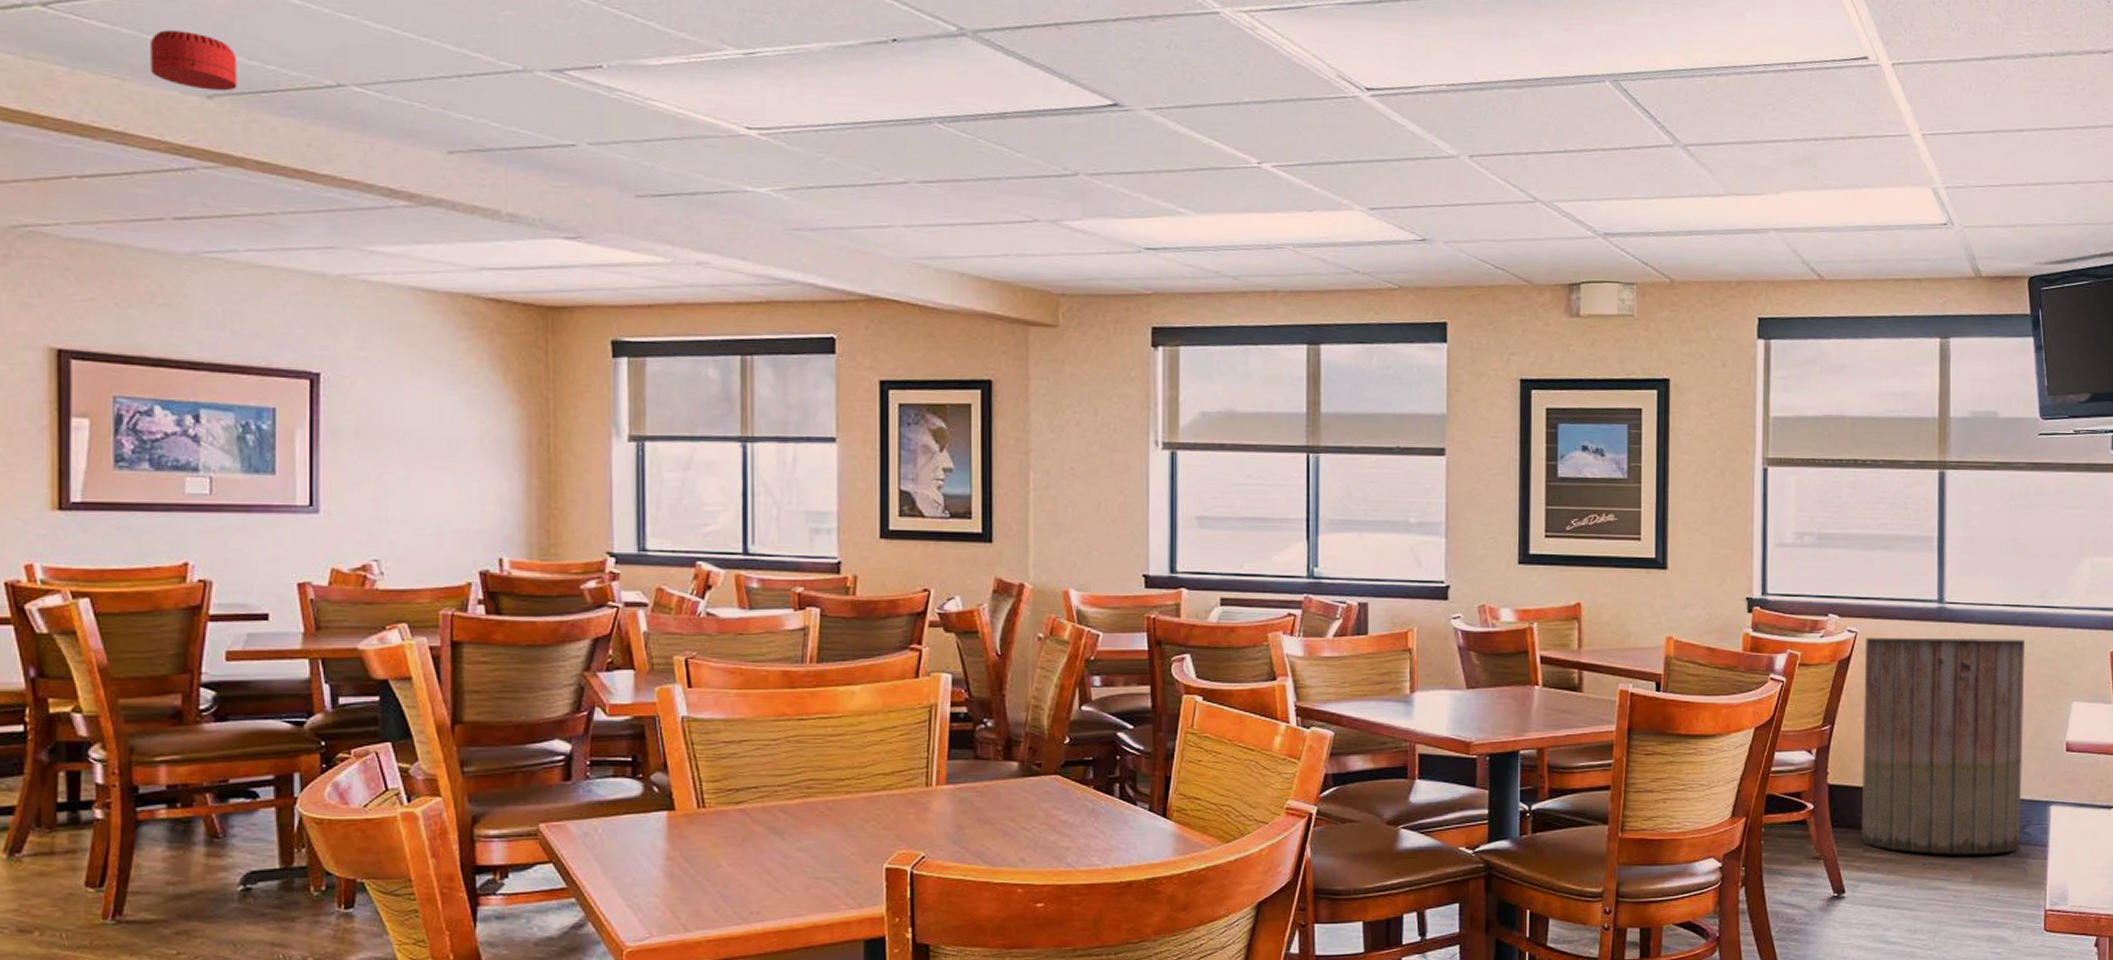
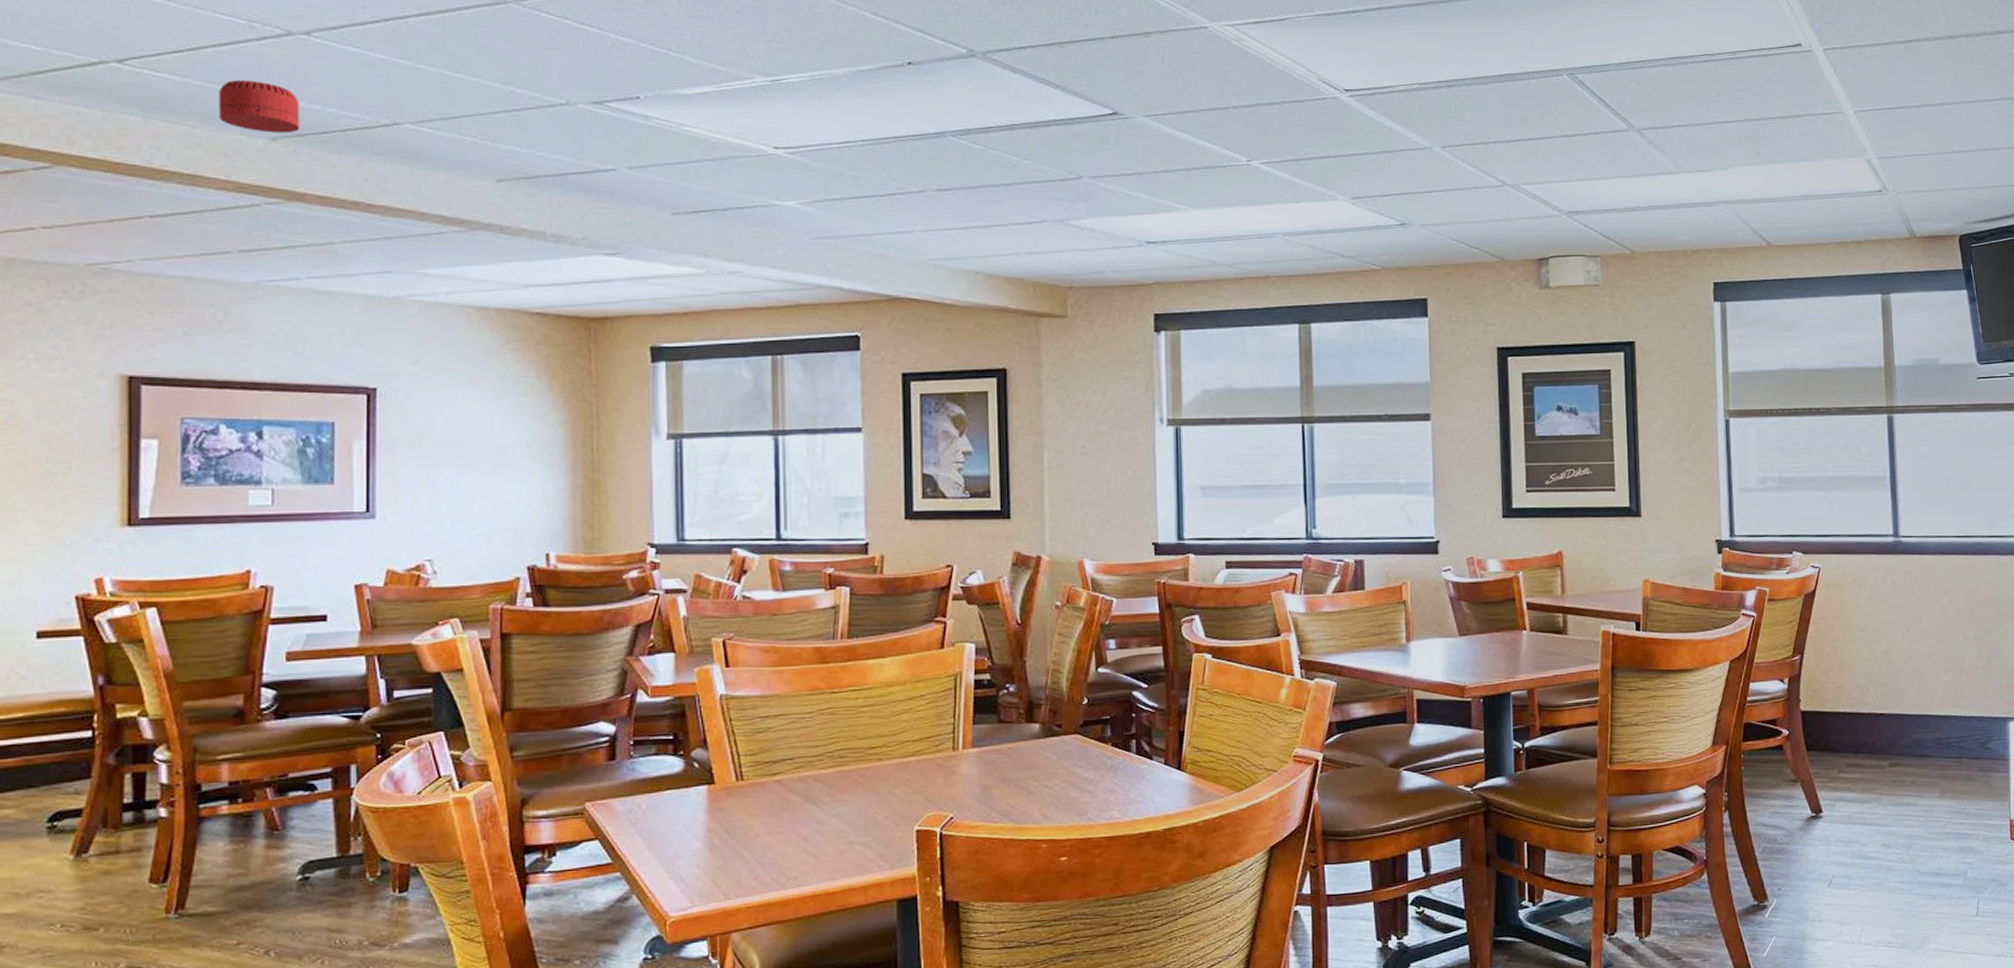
trash can: present [1861,637,2026,855] -> none [1827,567,1984,772]

